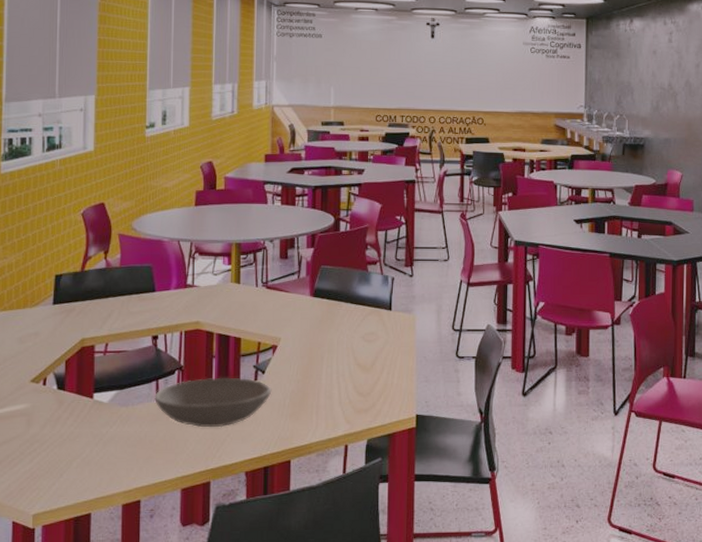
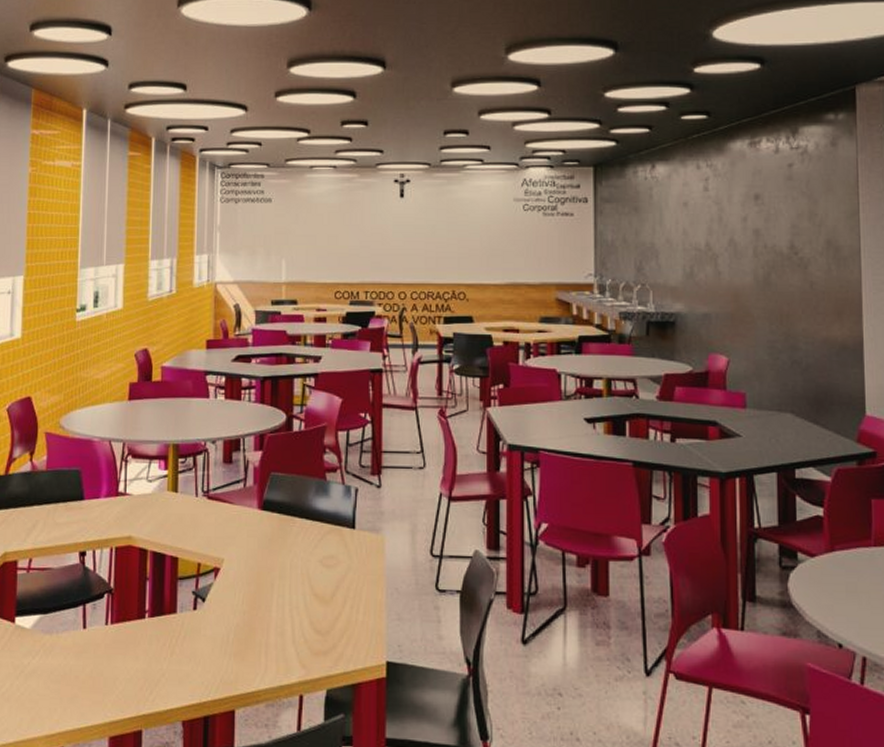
bowl: present [154,377,272,428] -> none [81,603,214,665]

